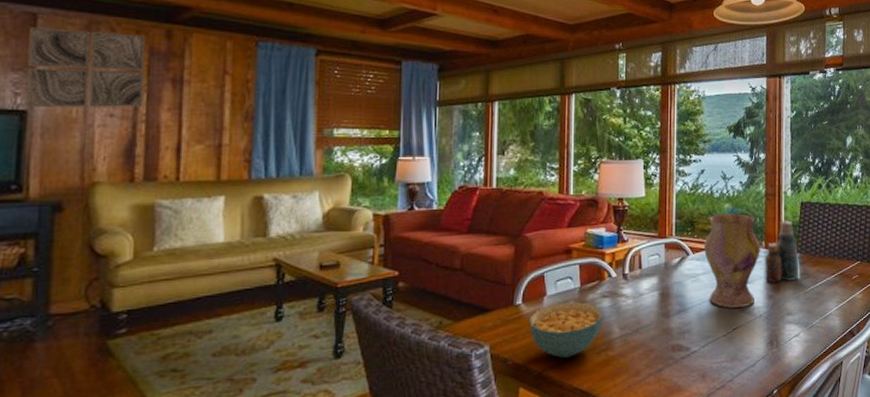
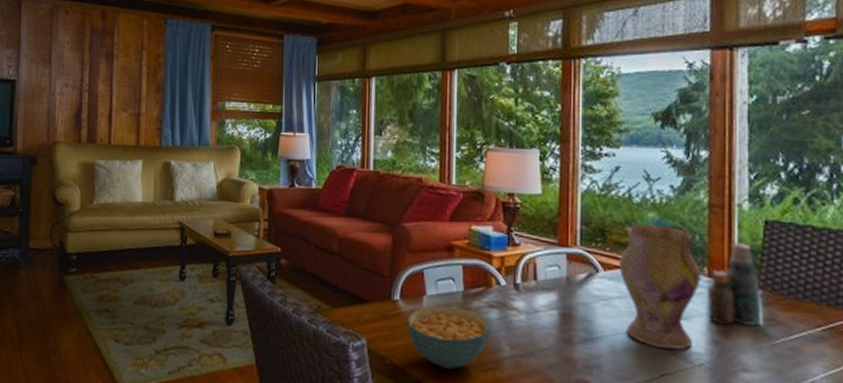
wall art: present [26,27,146,108] -> none [15,12,88,79]

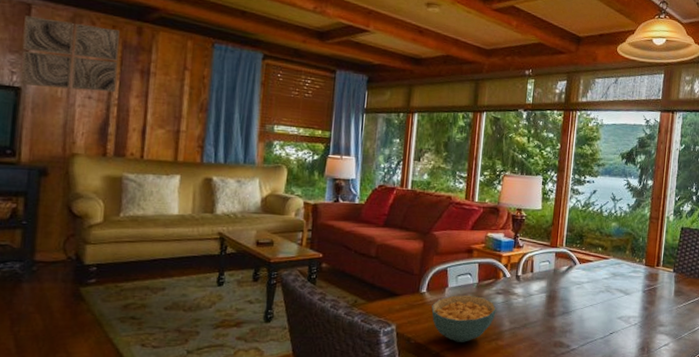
wall art: none [15,12,88,79] -> present [20,16,120,93]
vase: present [619,224,701,350] -> none [590,231,641,315]
bottle: present [706,241,762,327] -> none [643,241,675,297]

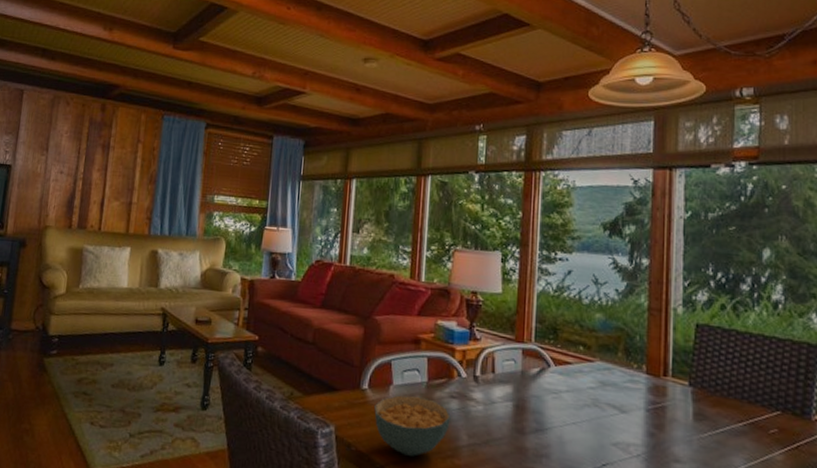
wall art: present [20,16,120,93] -> none [11,100,88,167]

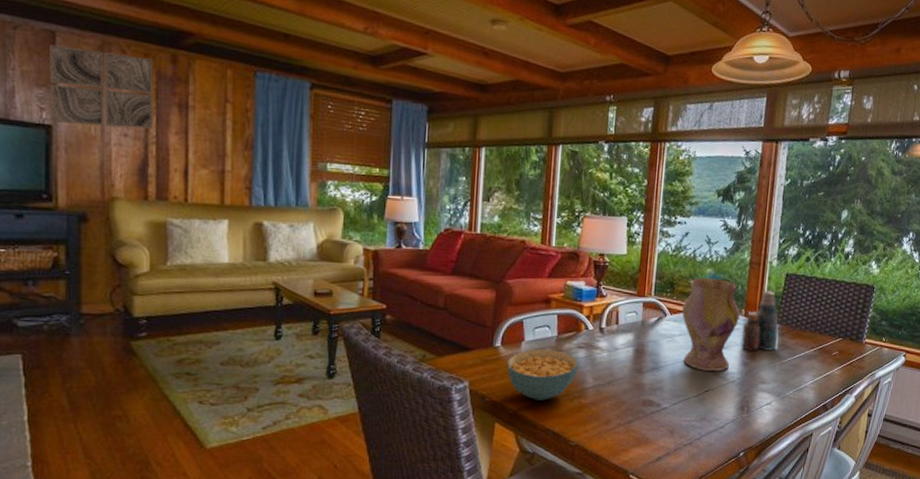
wall art: none [11,100,88,167] -> present [49,45,154,130]
vase: none [569,324,640,441] -> present [682,278,740,371]
bottle: none [644,342,692,421] -> present [742,289,779,352]

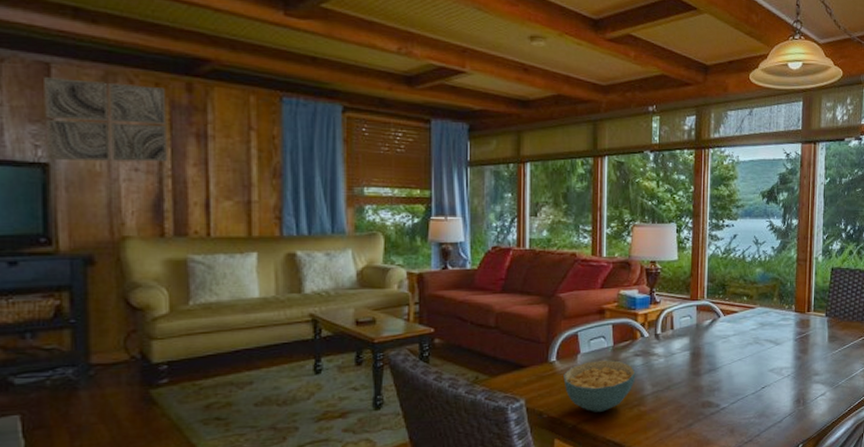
vase: present [682,278,740,371] -> none [735,278,790,368]
bottle: present [742,289,779,352] -> none [793,284,828,345]

